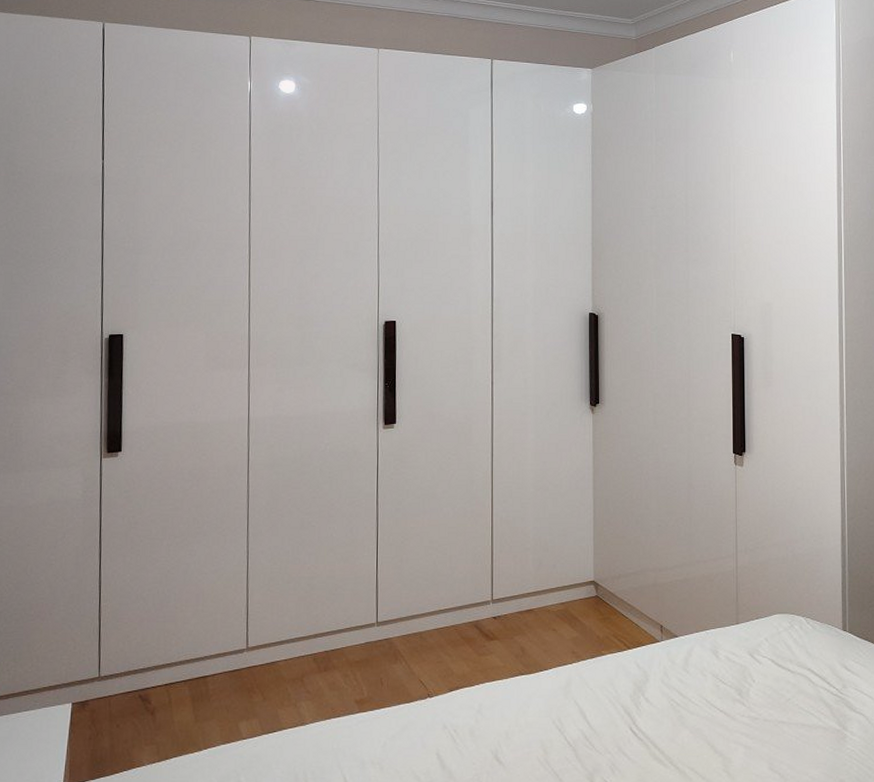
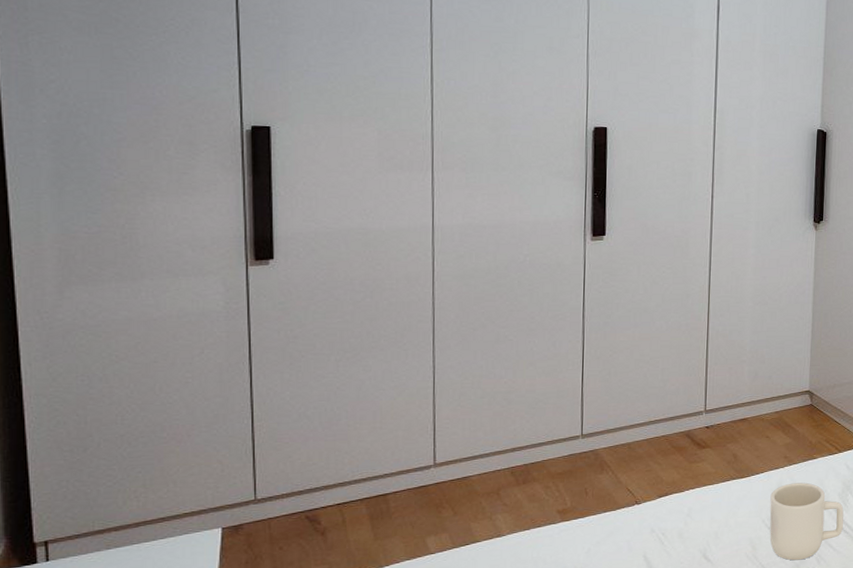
mug: none [560,681,638,768] -> present [769,482,844,561]

